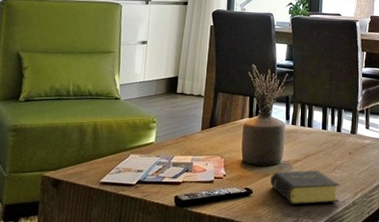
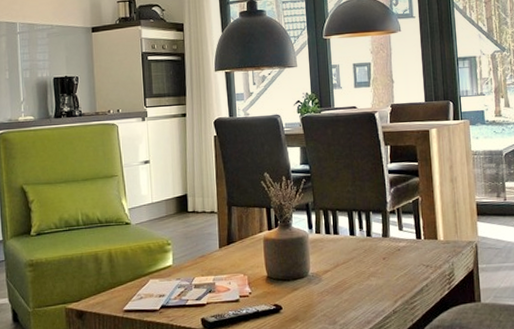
book: present [270,170,340,205] -> none [300,280,378,318]

